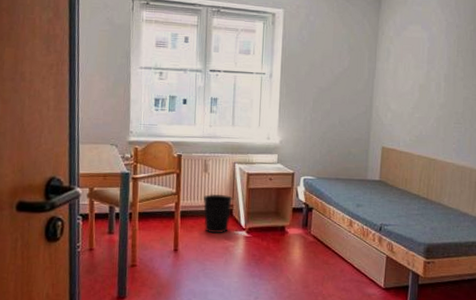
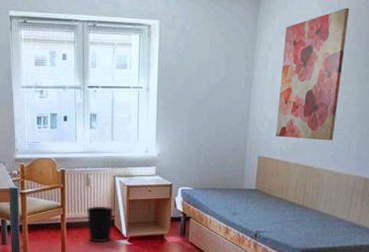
wall art: none [398,7,466,134] -> present [275,7,350,141]

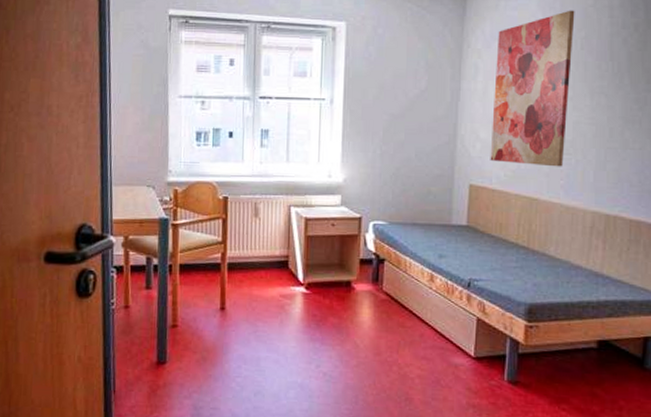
wastebasket: present [86,206,114,243] -> none [253,242,288,290]

